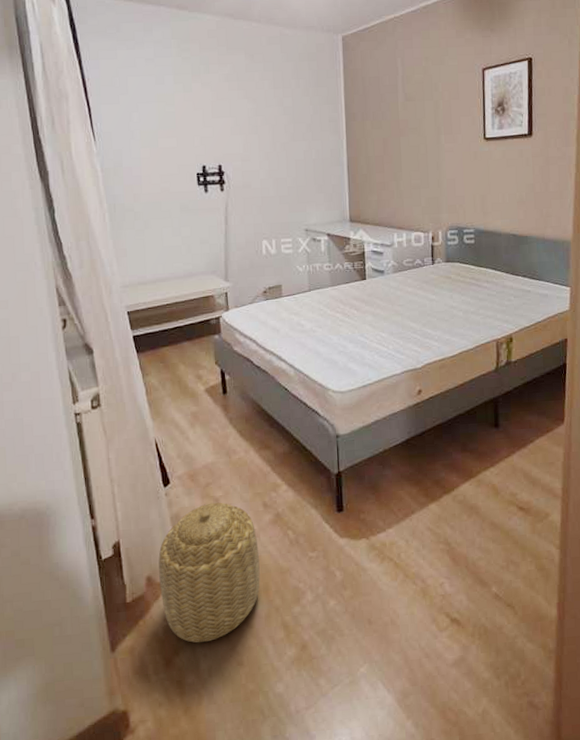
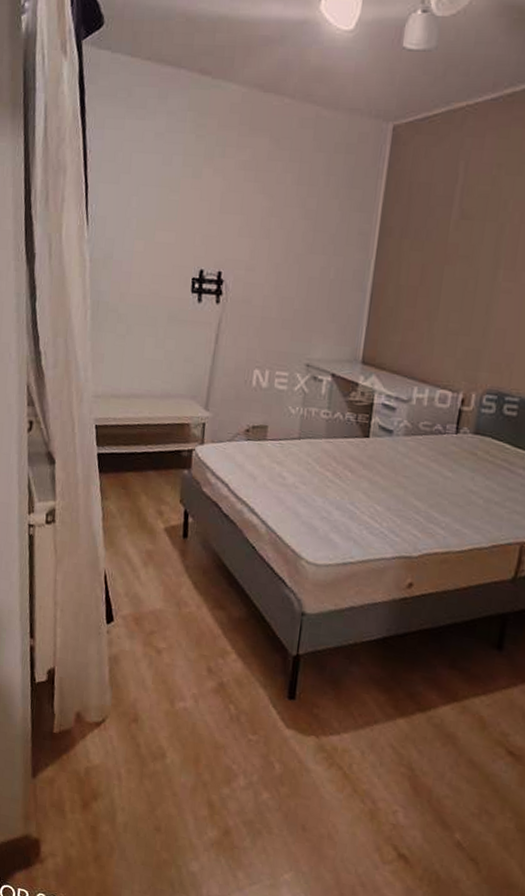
basket: present [158,502,260,643] -> none [88,652,196,797]

